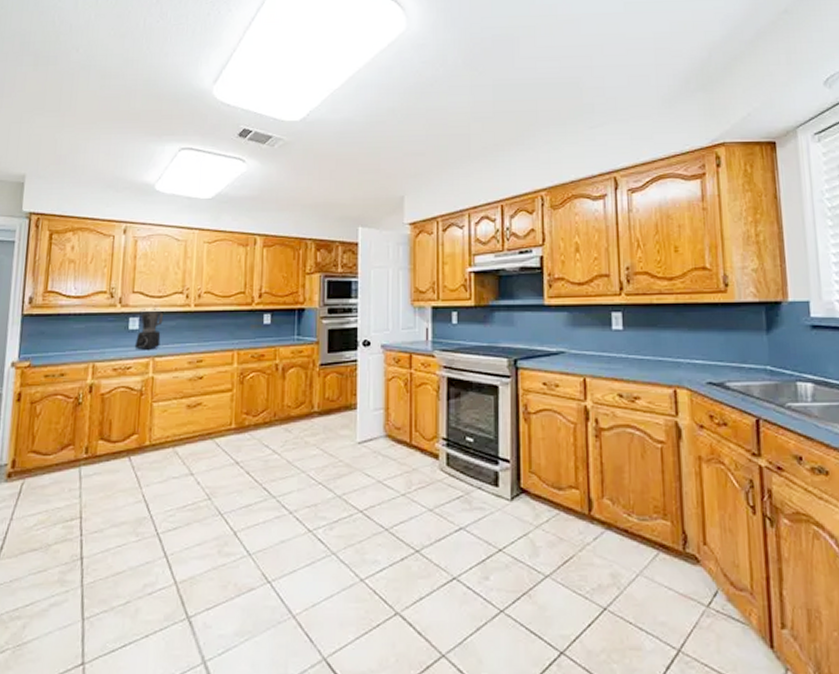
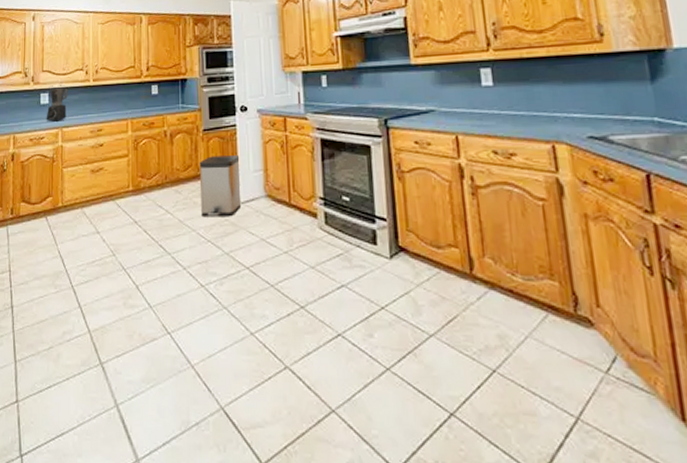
pedal bin: none [312,393,359,458] -> present [199,155,242,218]

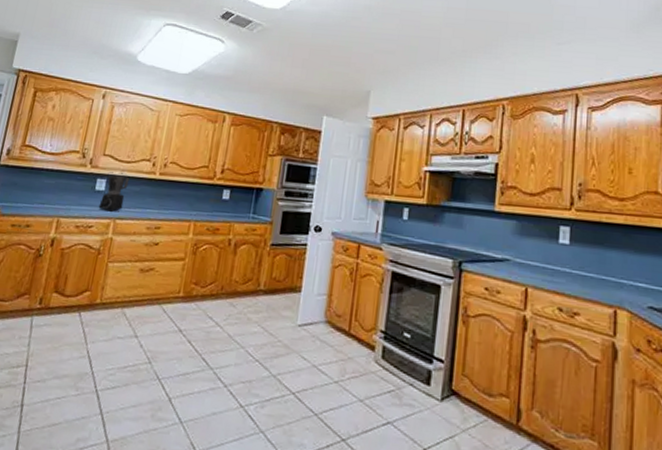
pedal bin: present [199,155,242,218] -> none [254,272,305,339]

